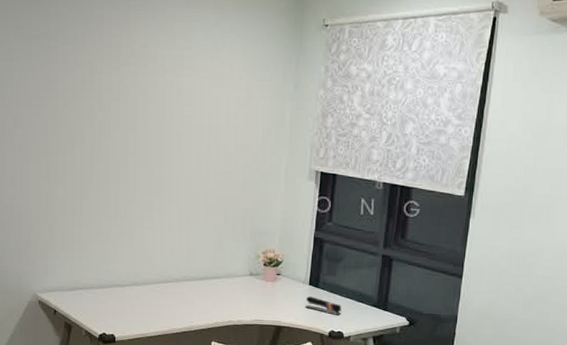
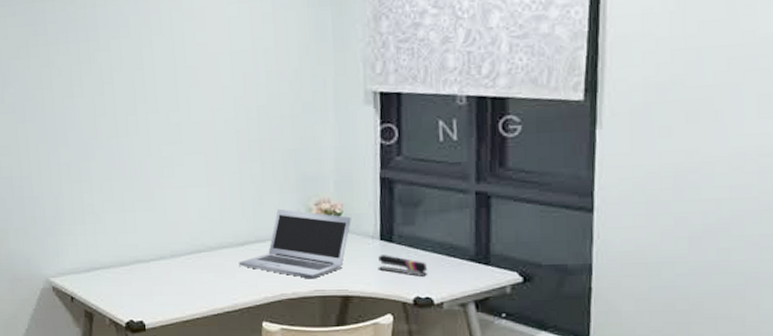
laptop: none [198,253,289,311] -> present [239,208,351,279]

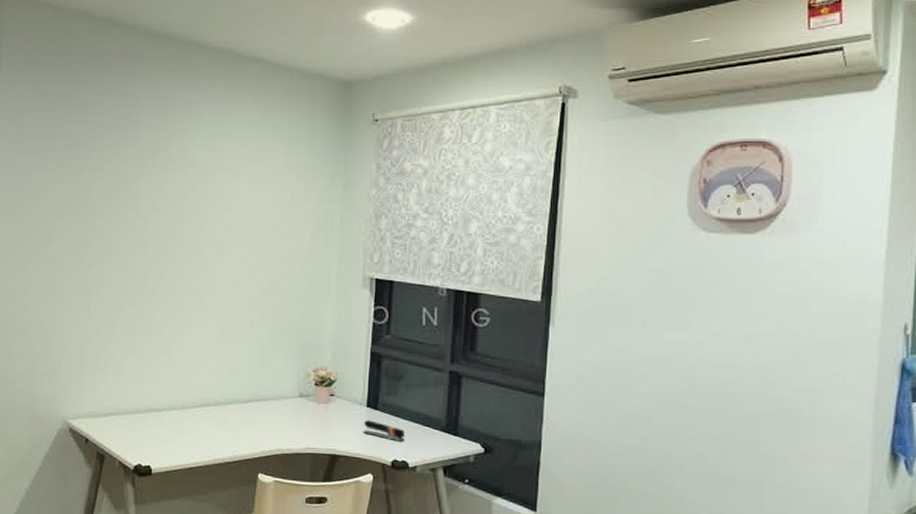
laptop: present [239,208,351,279] -> none [242,372,343,438]

